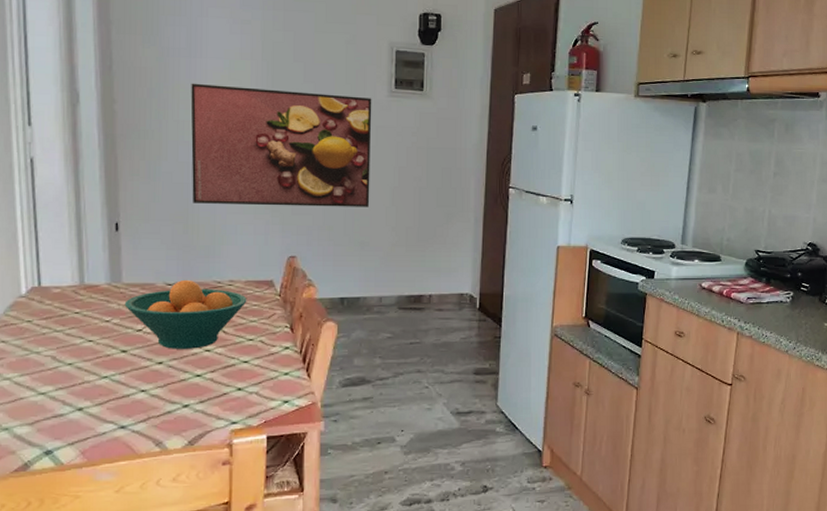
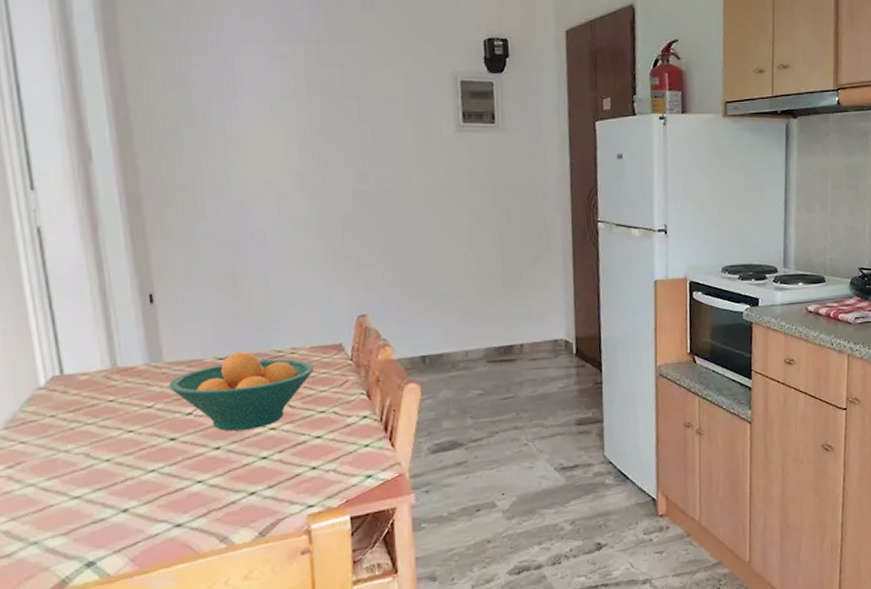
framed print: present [190,83,372,207] -> none [226,129,446,265]

